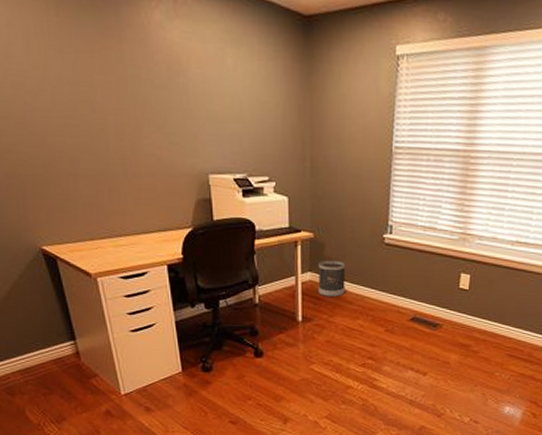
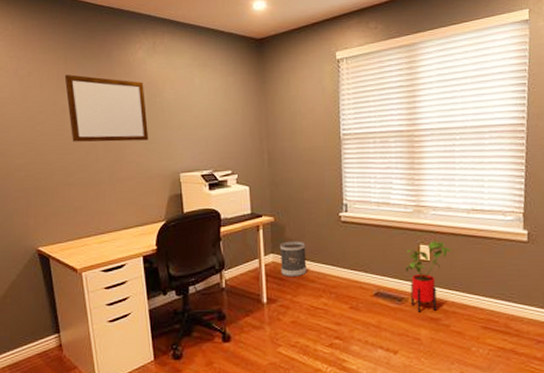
writing board: none [57,31,171,131] -> present [64,75,149,142]
house plant: none [443,270,492,339] -> present [405,241,453,312]

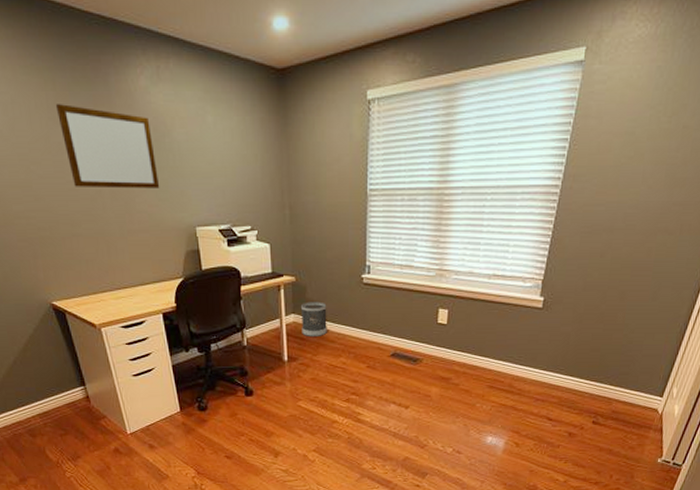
house plant: present [405,241,453,312] -> none [423,305,470,372]

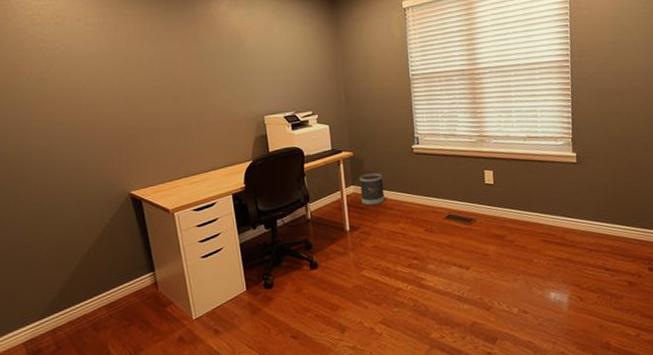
writing board: present [55,104,160,189] -> none [150,28,234,91]

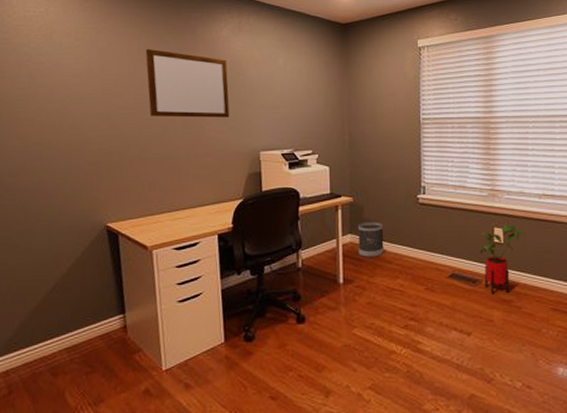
writing board: none [150,28,234,91] -> present [145,49,230,118]
house plant: none [472,166,513,231] -> present [480,224,525,294]

